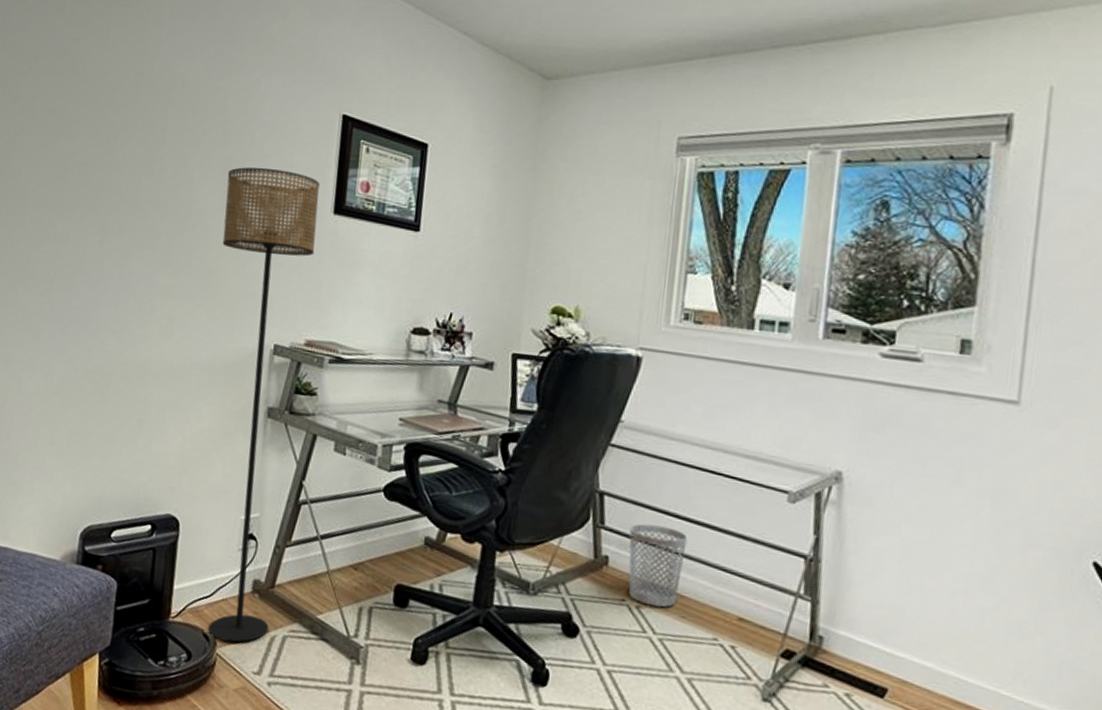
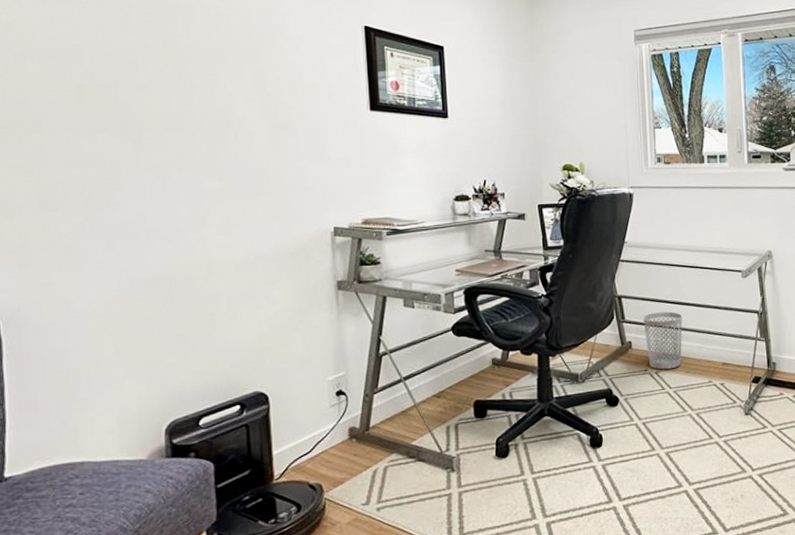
floor lamp: present [208,167,320,643] -> none [263,76,370,487]

